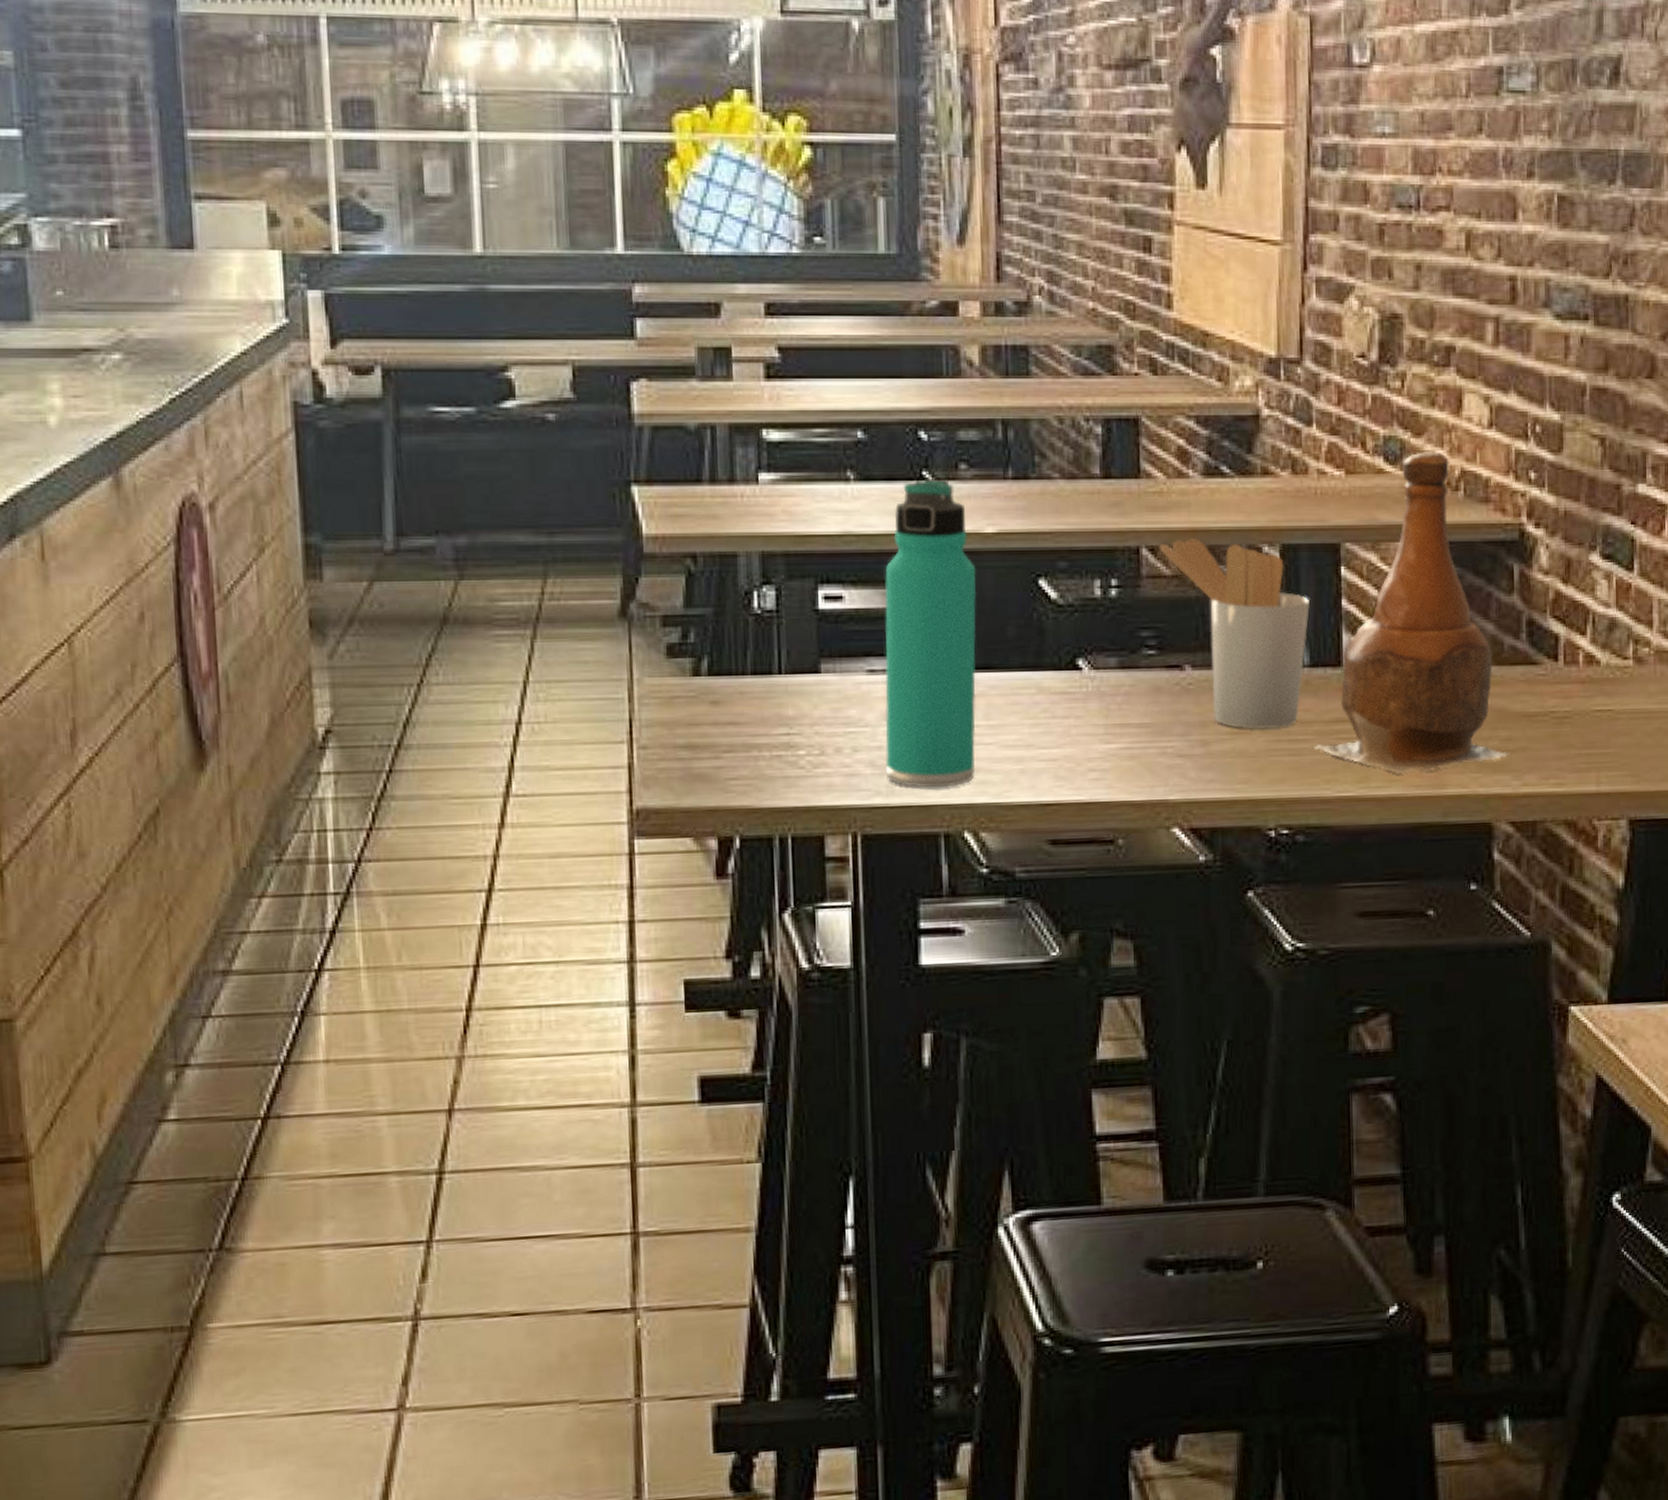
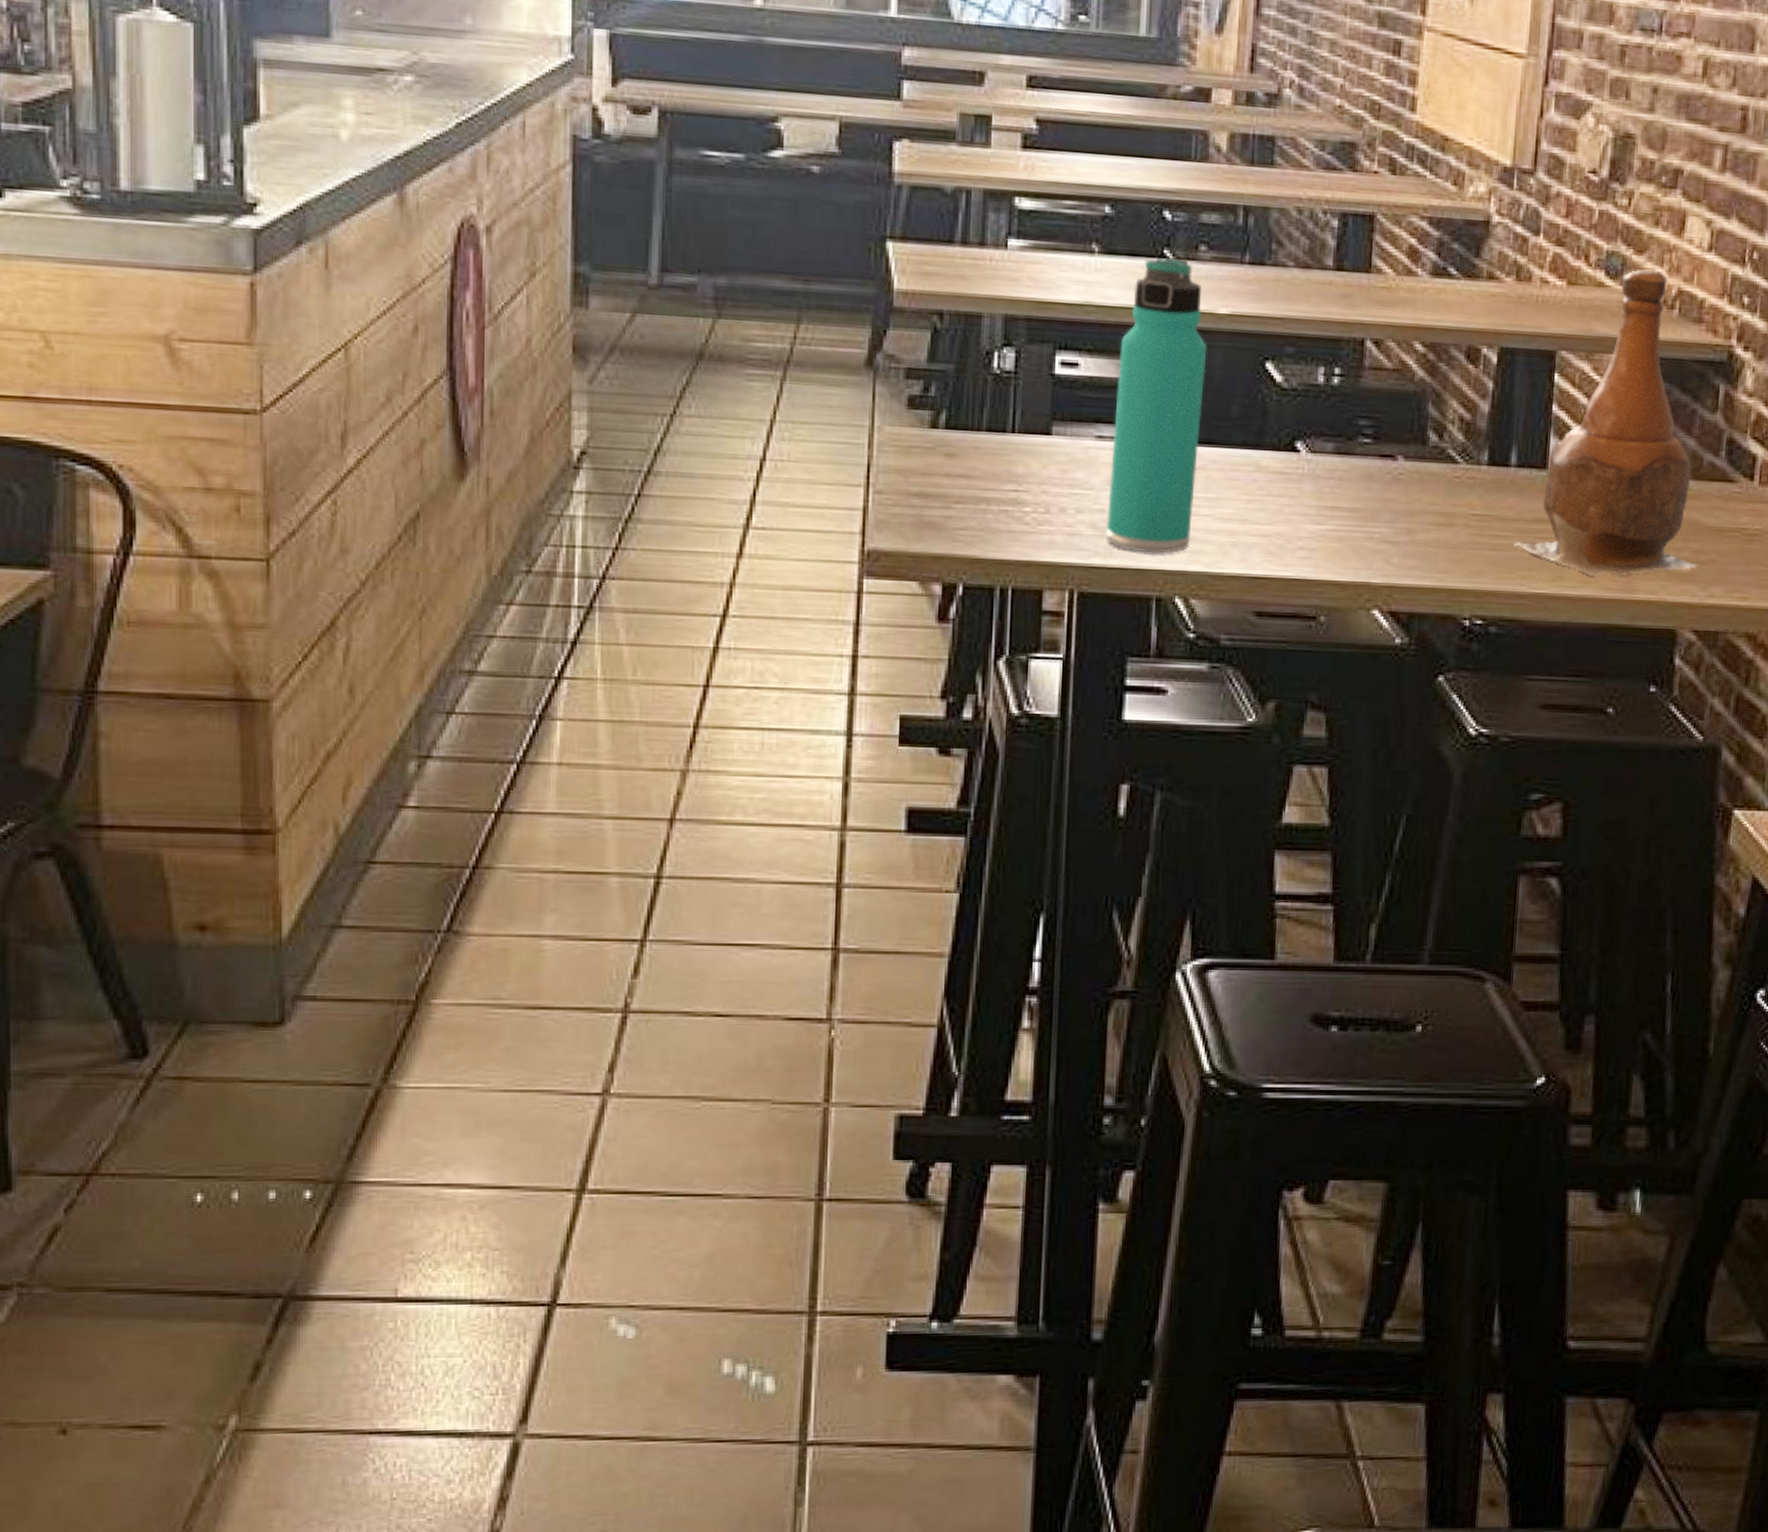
utensil holder: present [1159,538,1310,729] -> none [1383,334,1522,524]

